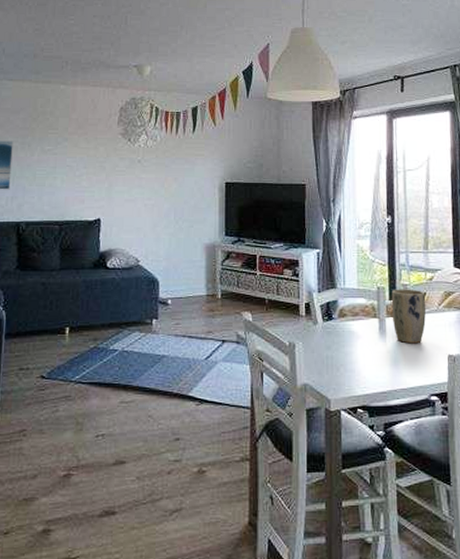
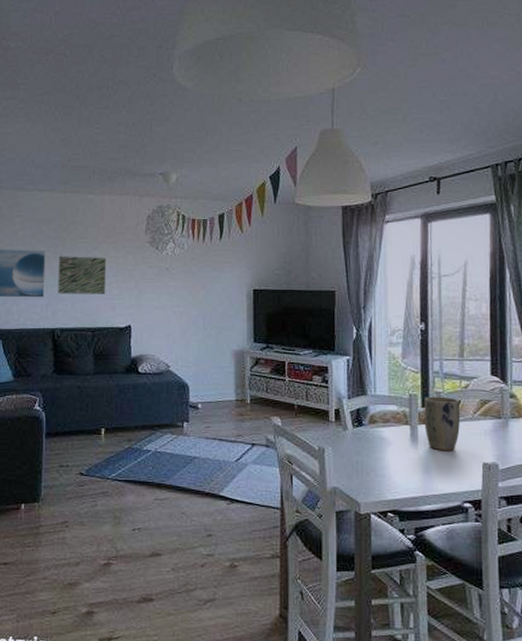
wall art: none [24,147,77,187] -> present [58,256,107,294]

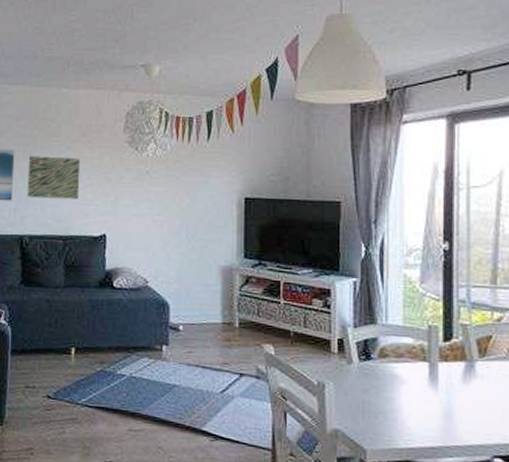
plant pot: present [424,396,460,451] -> none [446,329,490,396]

